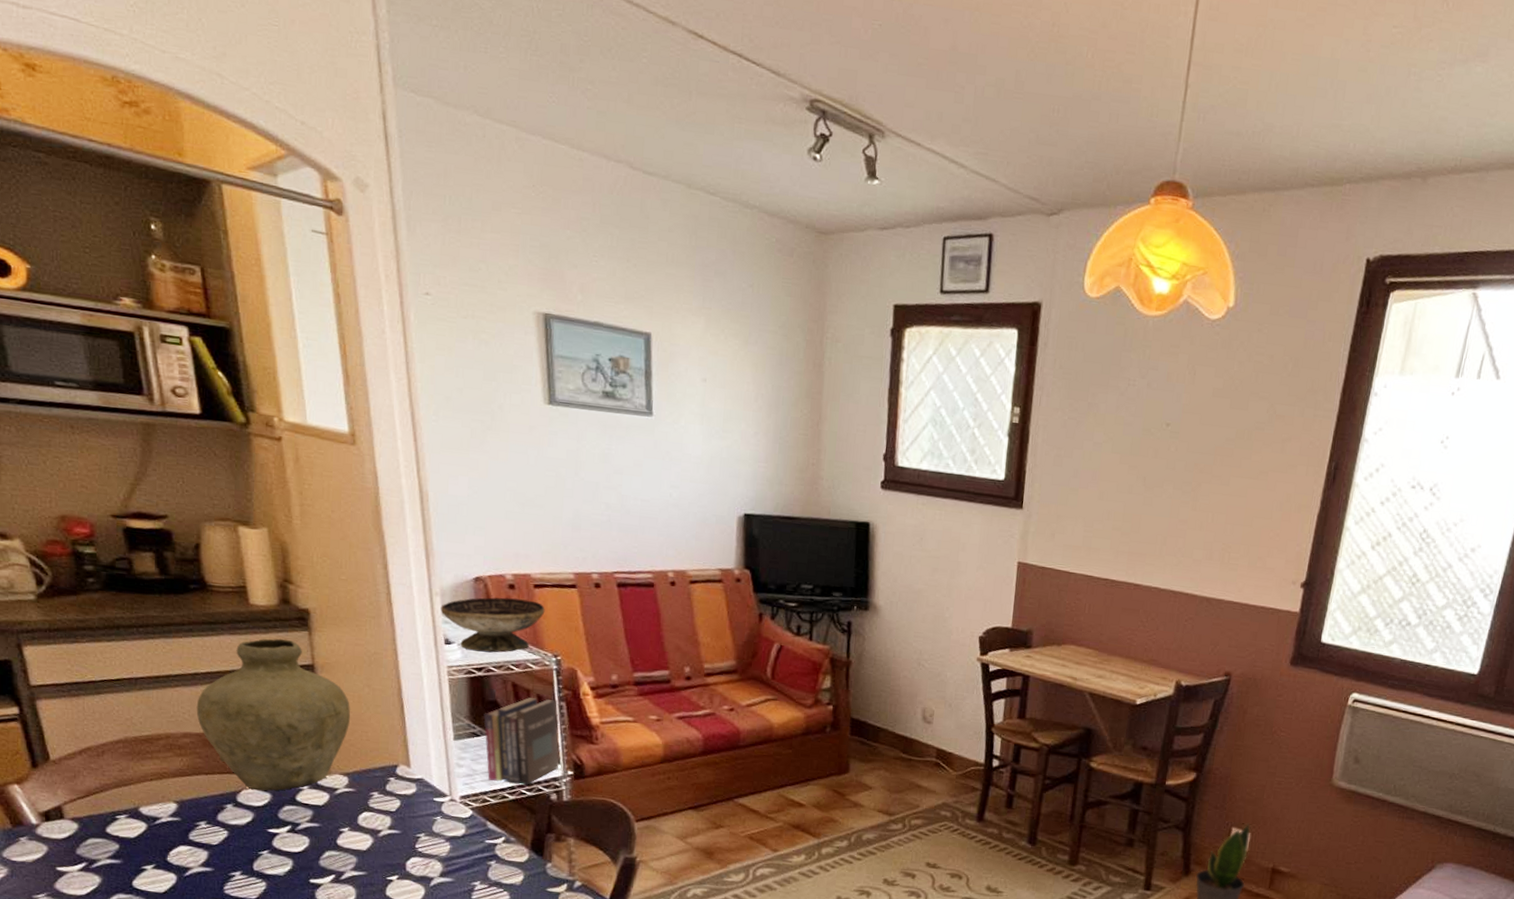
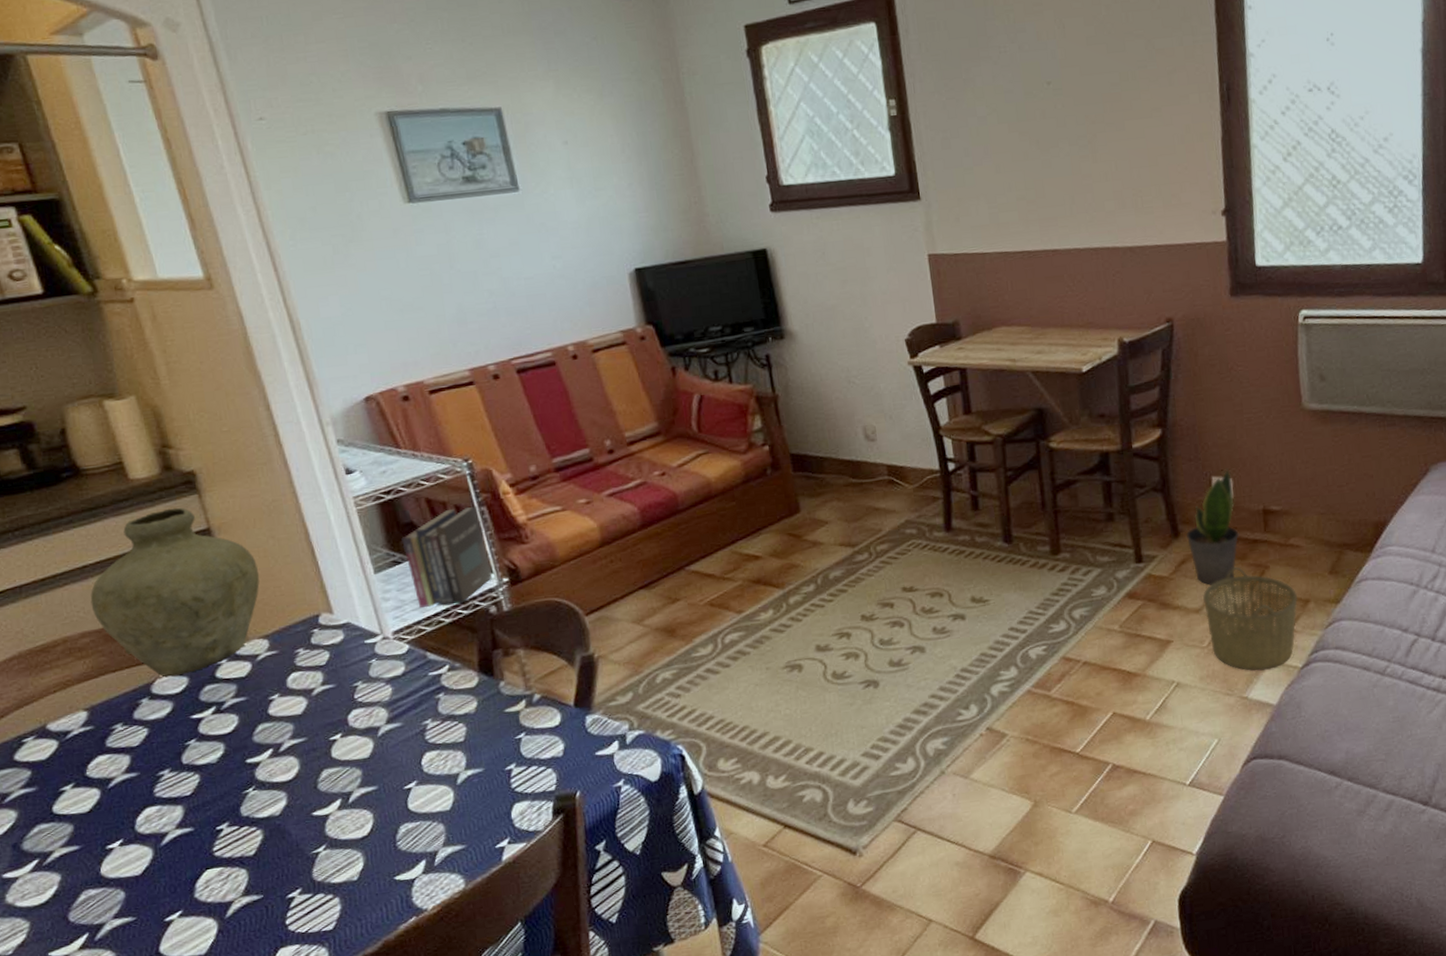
decorative bowl: present [440,597,545,652] -> none [334,408,446,475]

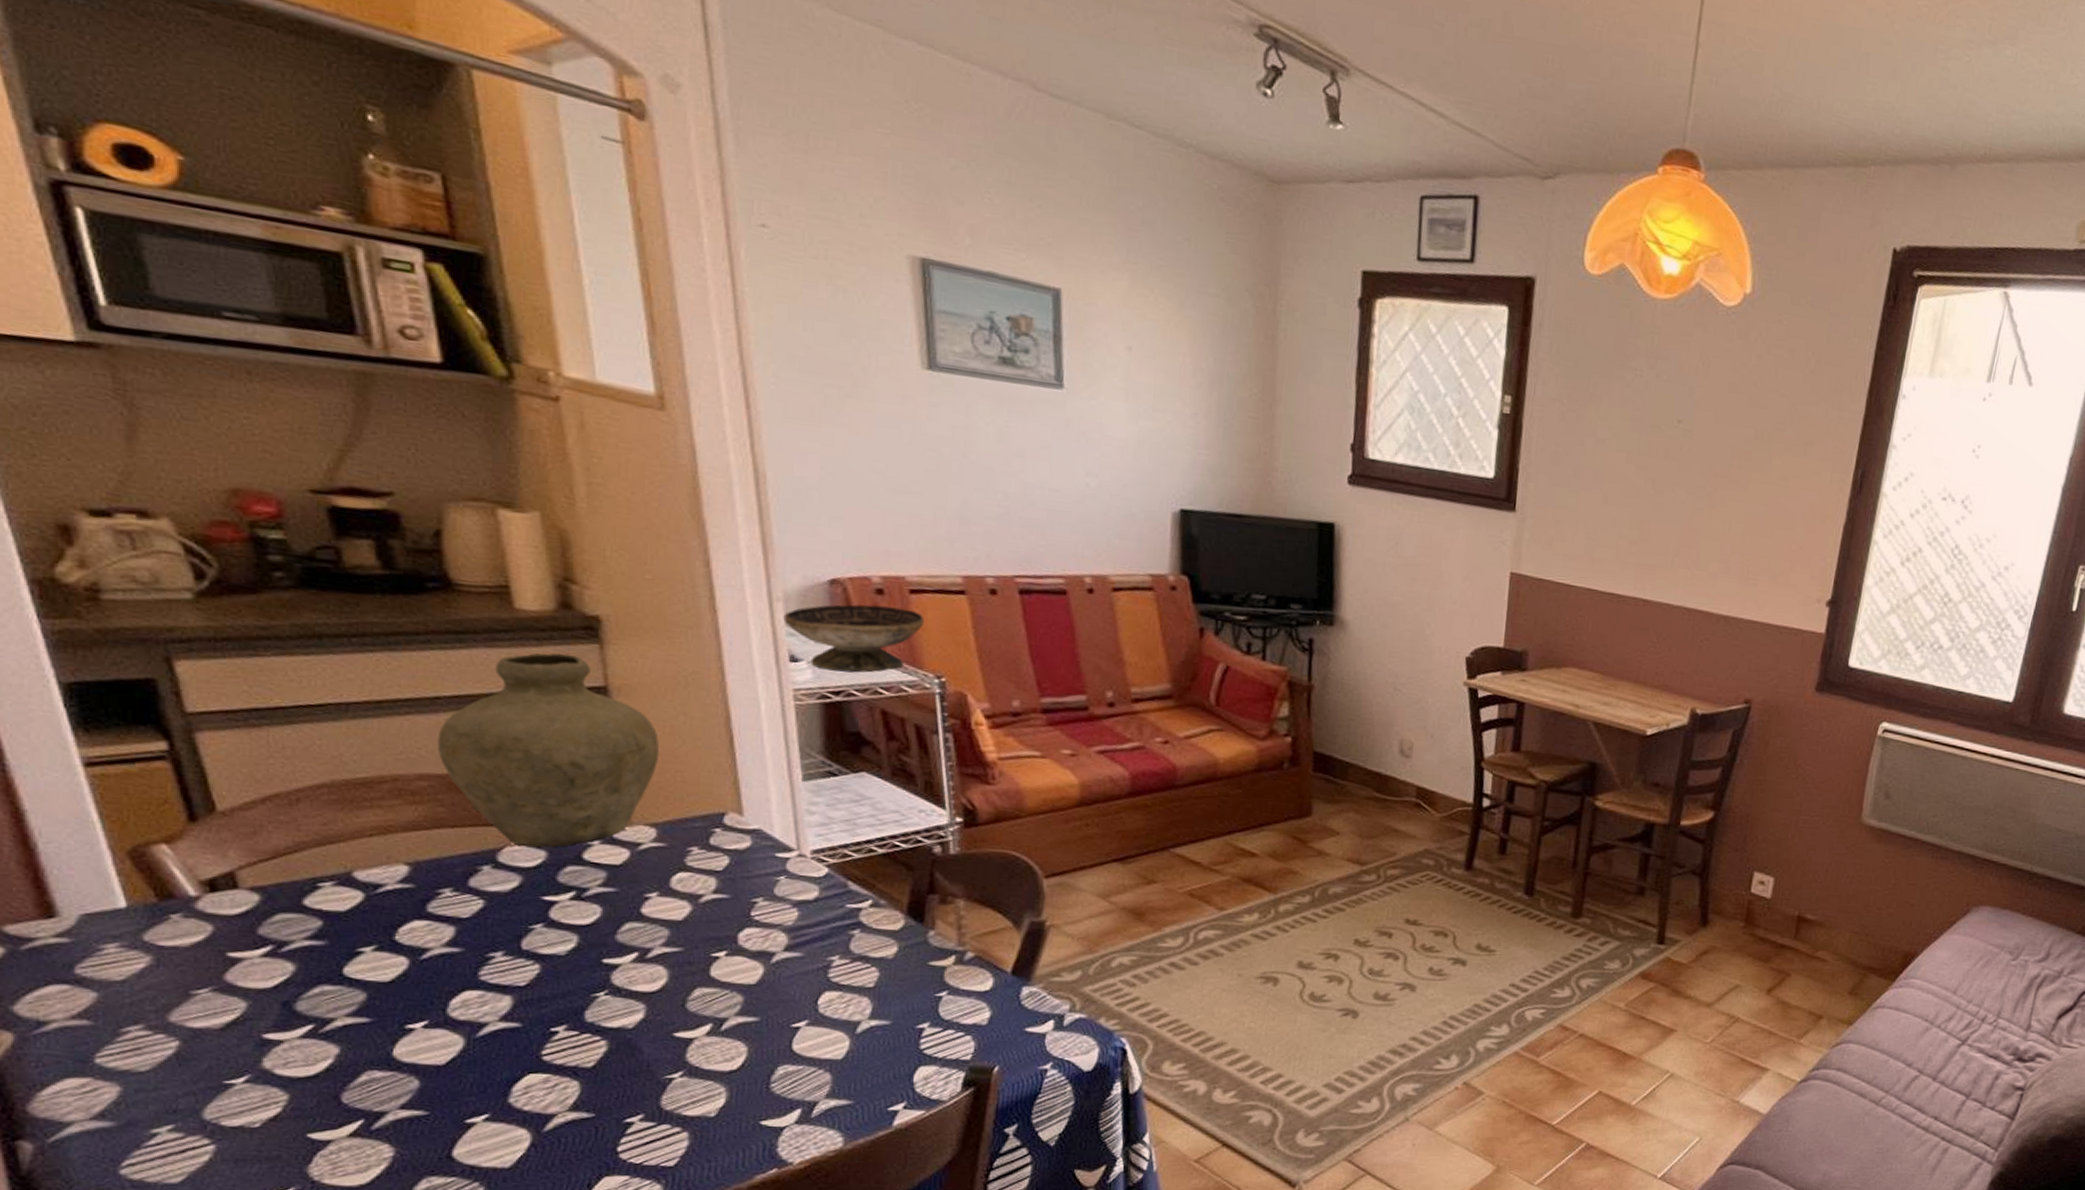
decorative bowl: none [334,408,446,475] -> present [783,604,925,672]
books: present [401,506,493,608] -> none [842,728,945,835]
potted plant: present [1185,470,1239,586] -> none [1714,868,1774,982]
basket: present [1203,566,1298,671] -> none [1715,968,1812,1078]

